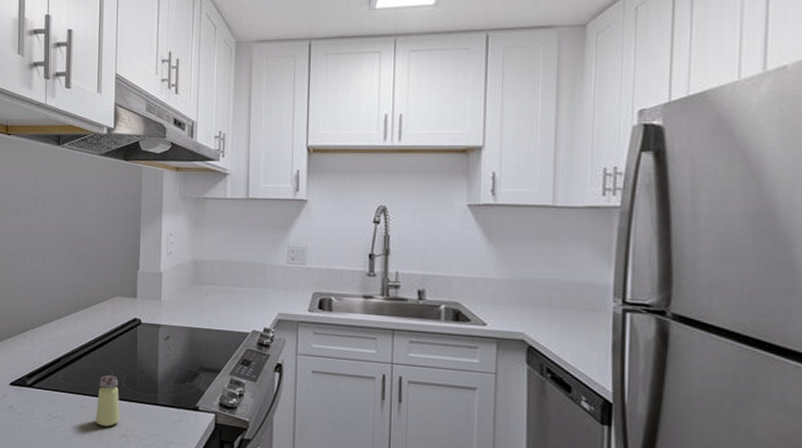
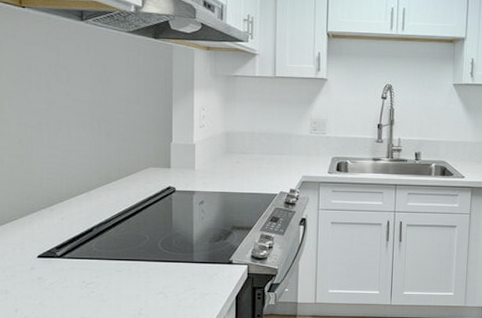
saltshaker: present [96,375,120,427] -> none [132,239,157,286]

